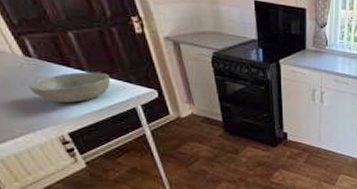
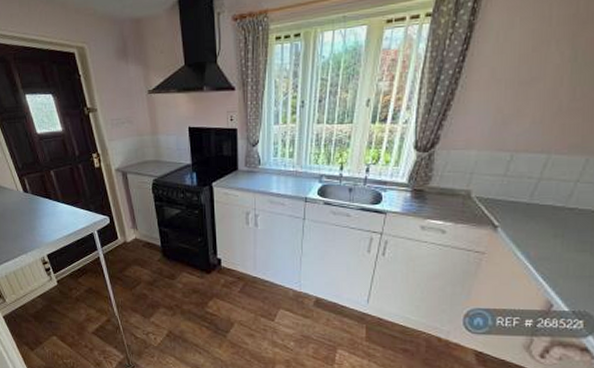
bowl: present [28,71,110,102] -> none [25,202,76,229]

